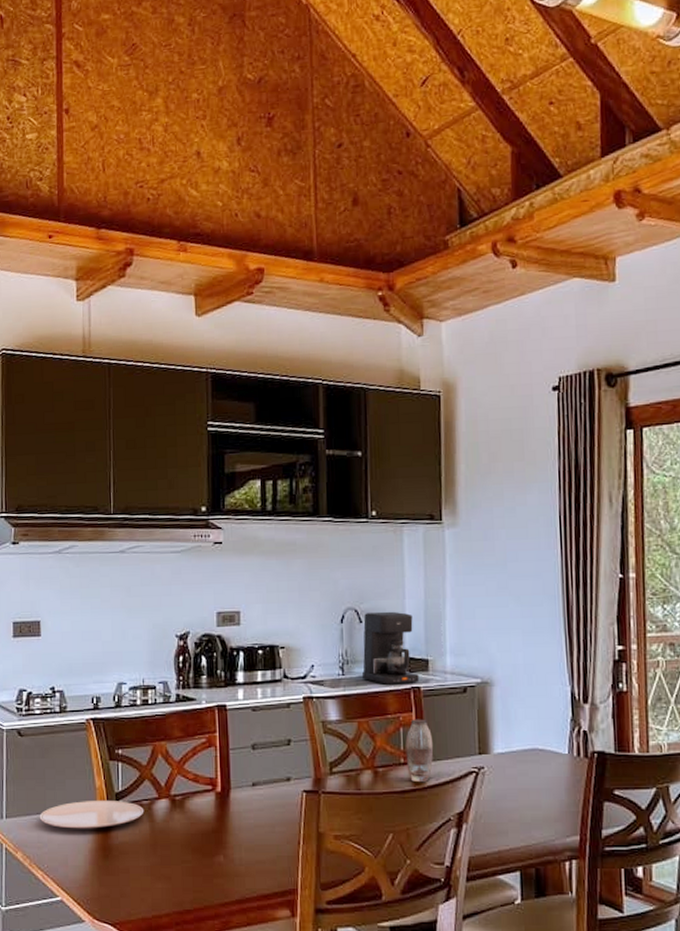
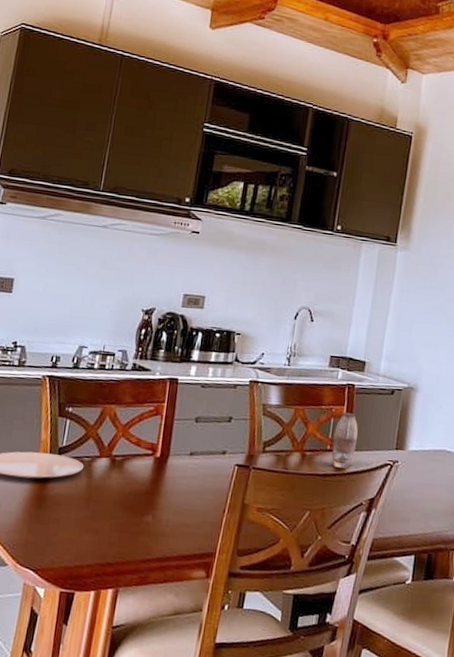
coffee maker: present [363,611,420,685] -> none [306,313,358,380]

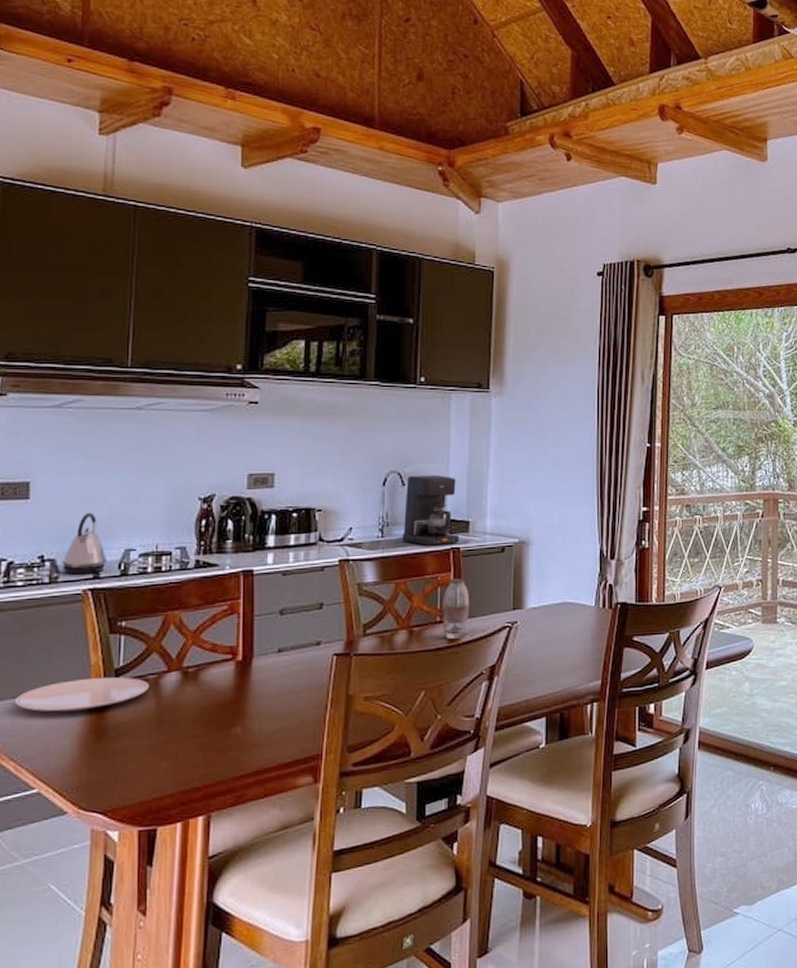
kettle: none [29,310,64,363] -> present [61,512,107,575]
coffee maker: none [306,313,358,380] -> present [403,474,460,546]

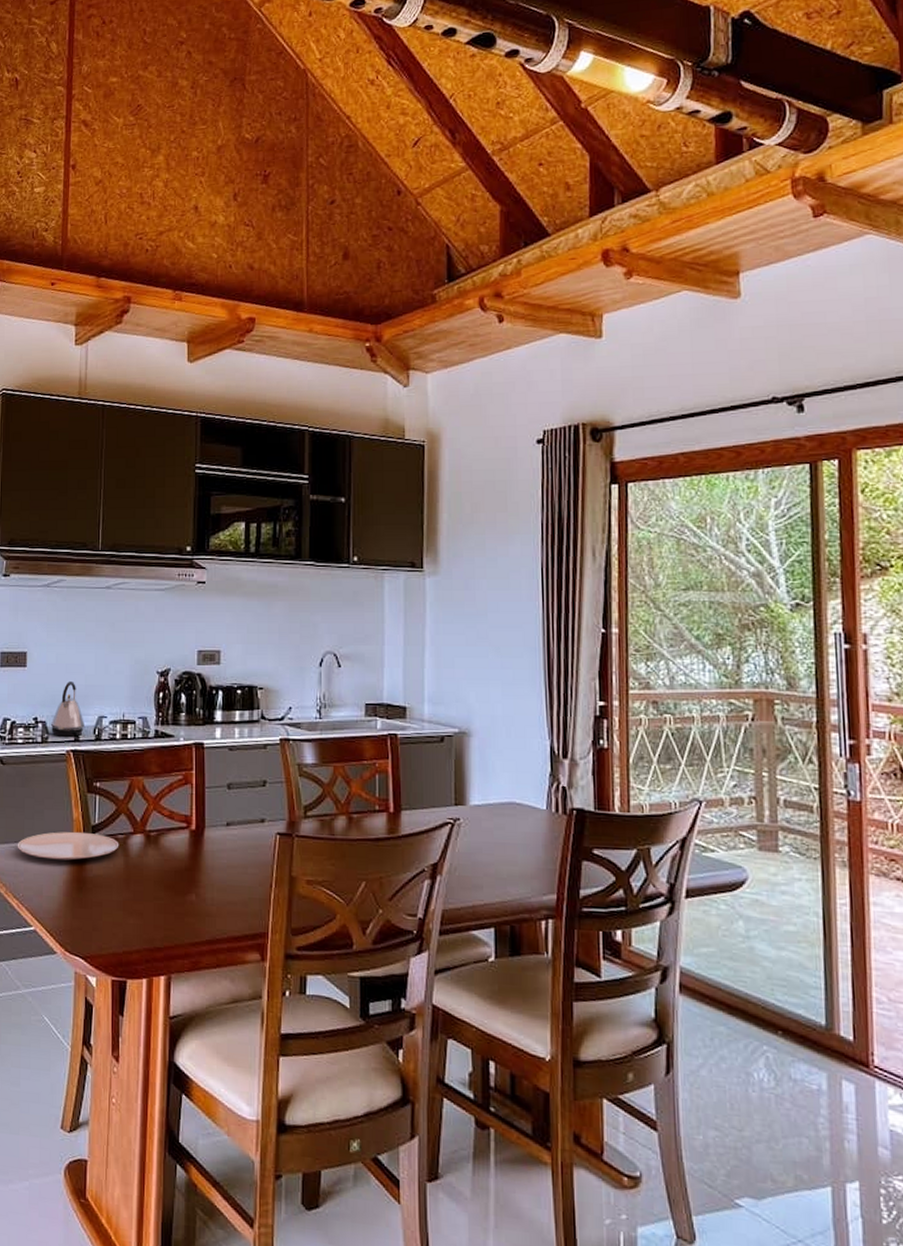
coffee maker: present [403,474,460,546] -> none [340,656,397,730]
vase: present [442,578,470,640] -> none [381,766,409,832]

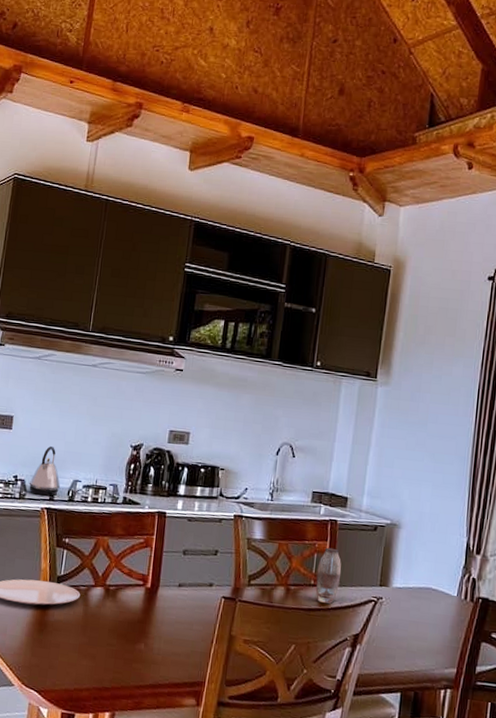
vase: none [381,766,409,832] -> present [316,547,342,604]

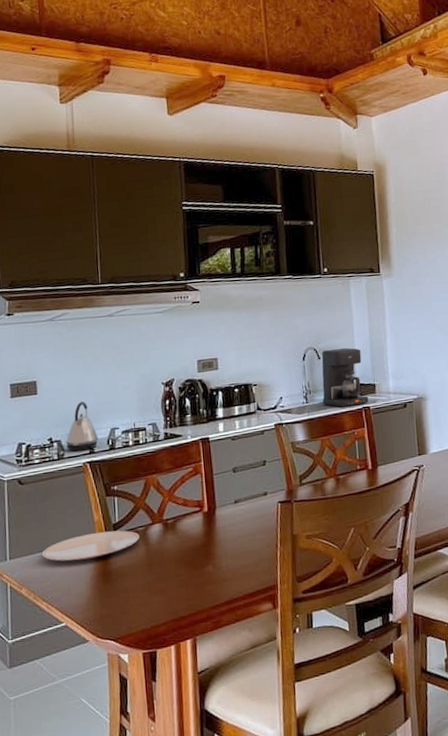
coffee maker: none [288,449,340,516] -> present [321,347,369,408]
vase: present [316,547,342,604] -> none [360,432,383,484]

